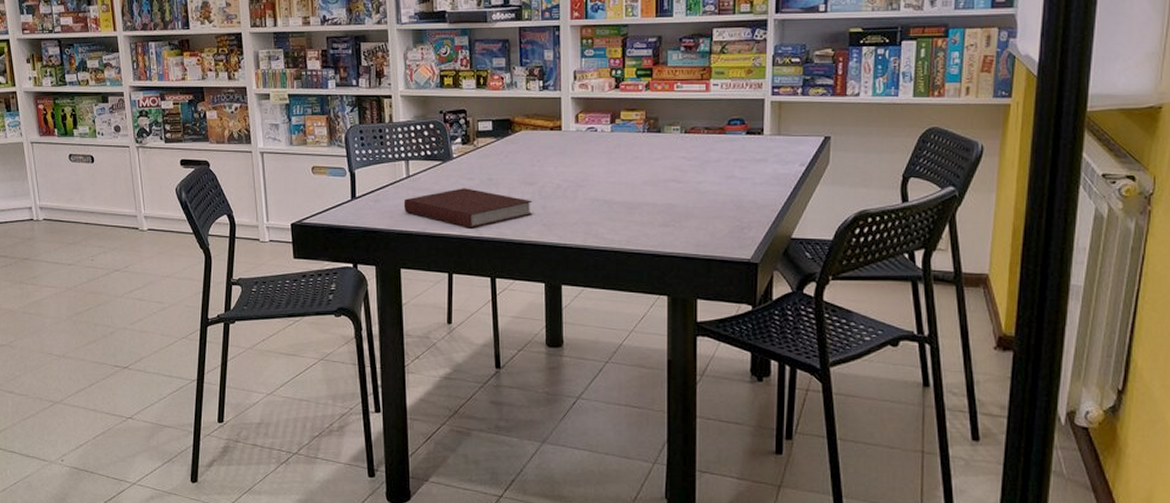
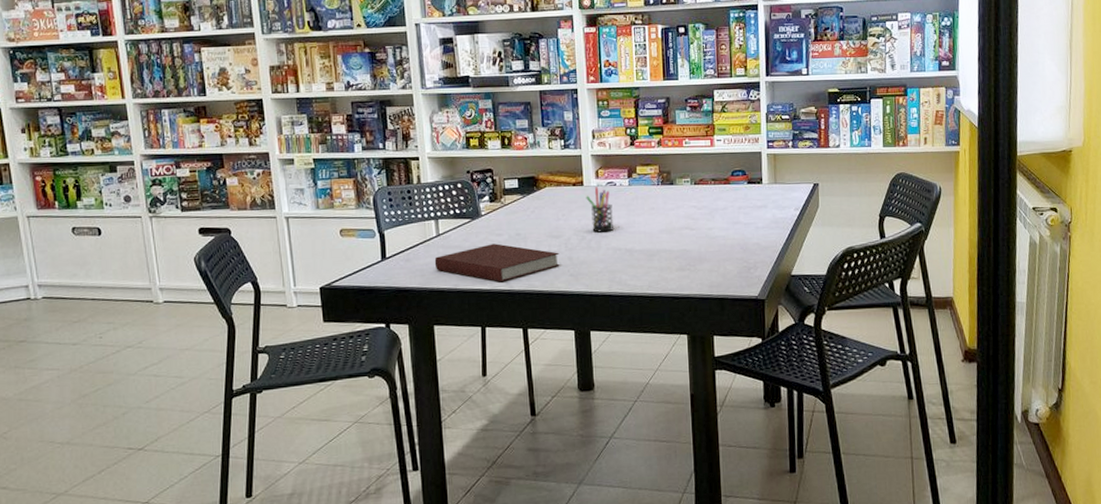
pen holder: none [564,132,592,181] -> present [586,187,613,233]

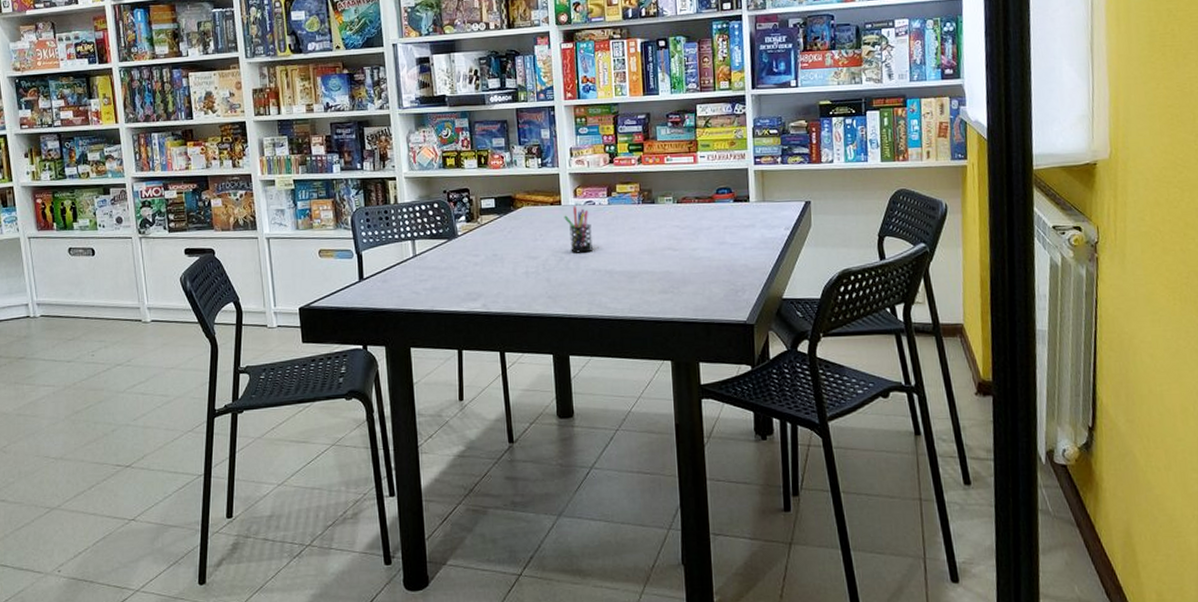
notebook: present [434,243,560,282] -> none [411,264,538,304]

